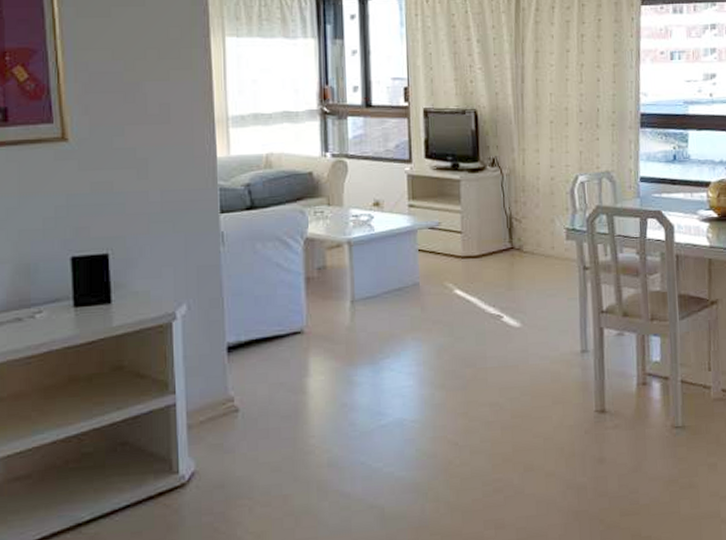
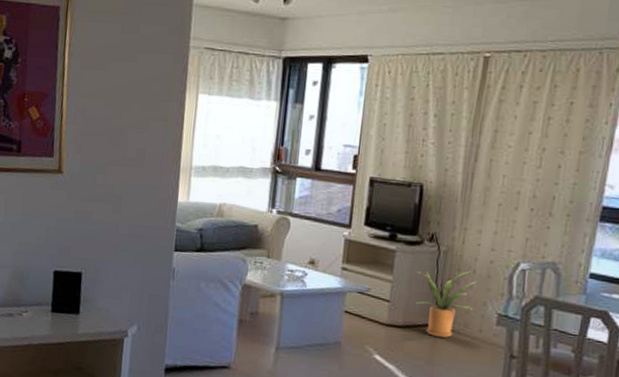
house plant: none [484,190,543,261] -> present [416,269,477,338]

